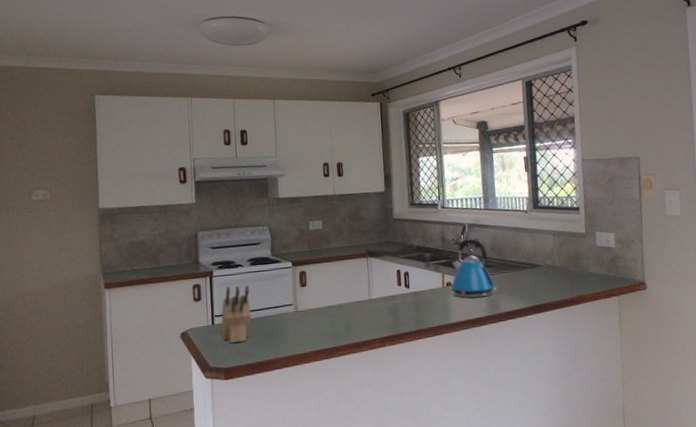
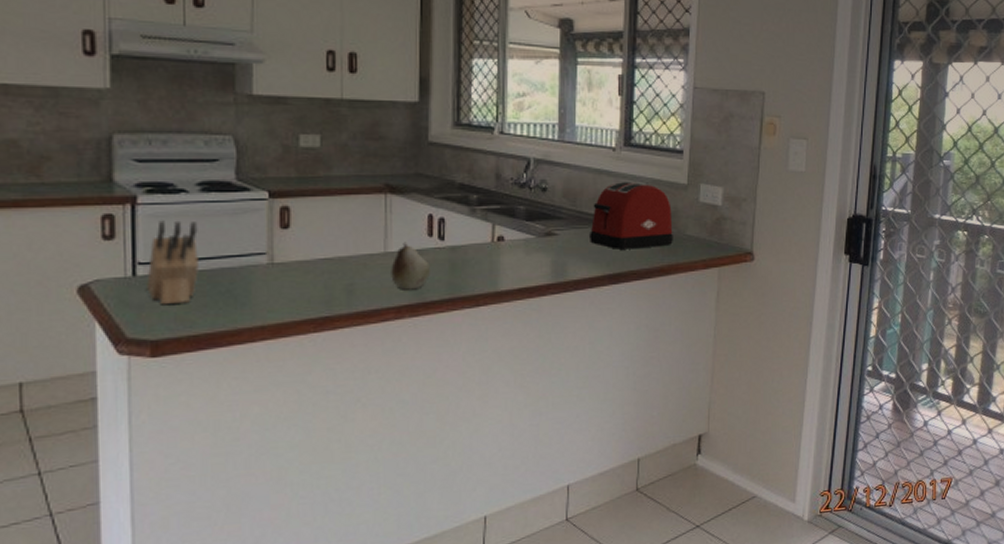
fruit: none [374,291,401,326] -> present [391,242,430,290]
kettle: present [451,238,497,298] -> none [503,178,565,259]
toaster: none [514,234,579,287] -> present [590,181,673,249]

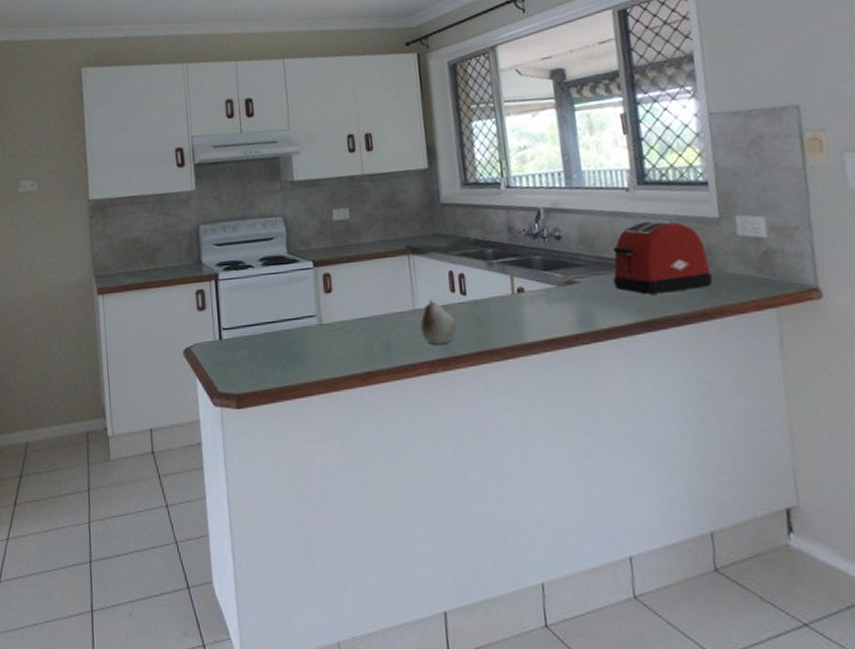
knife block: present [146,220,199,305] -> none [229,291,266,364]

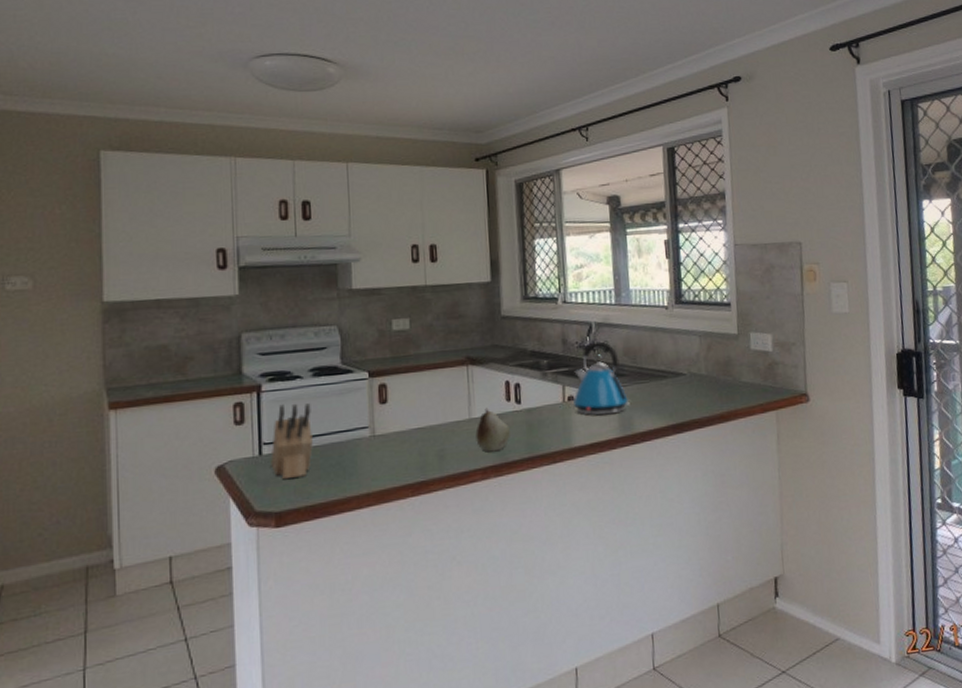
knife block: none [229,291,266,364] -> present [270,403,313,480]
kettle: none [523,227,589,309] -> present [573,340,630,415]
toaster: present [612,220,713,294] -> none [651,335,730,401]

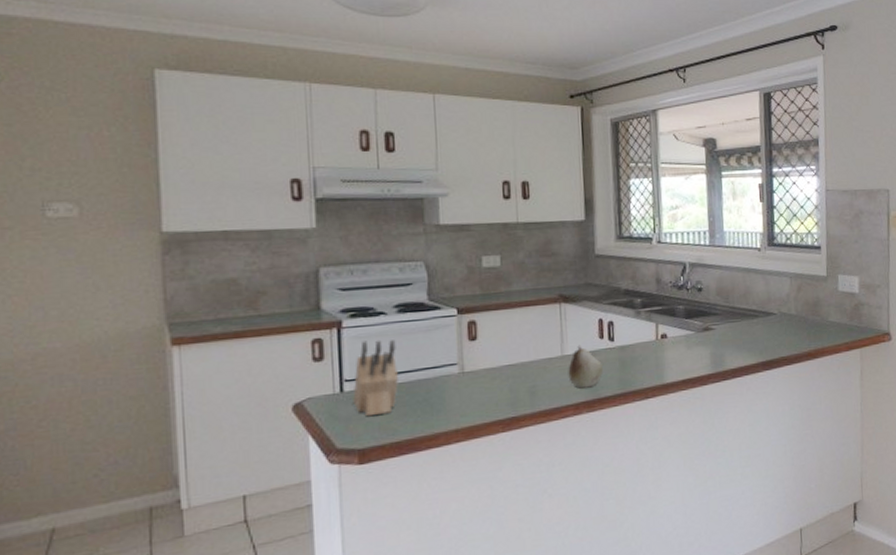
kettle: present [573,340,630,415] -> none [666,280,722,353]

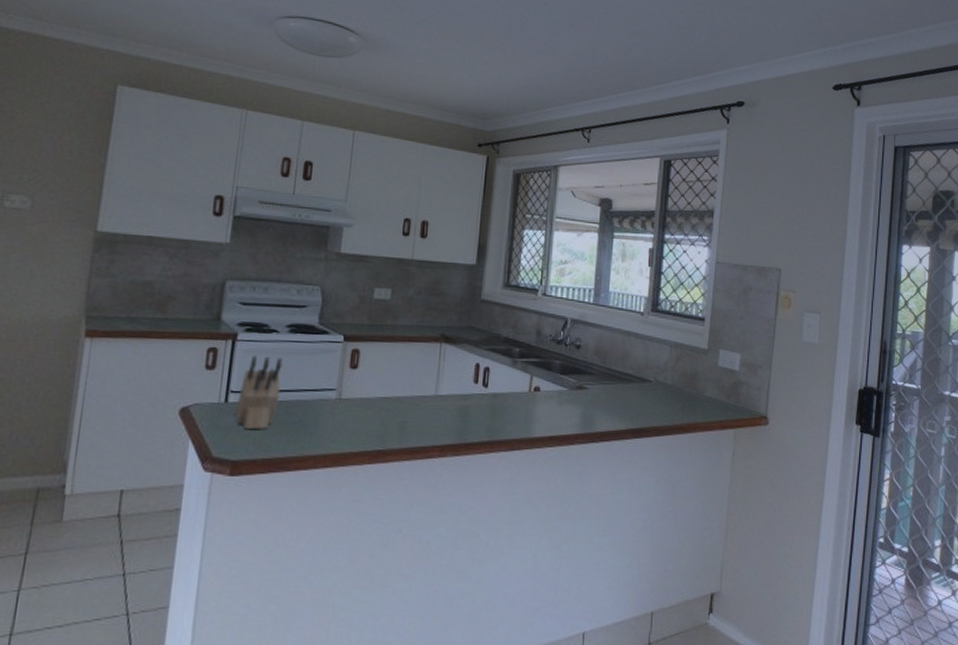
fruit: present [568,345,603,389] -> none [439,386,473,431]

